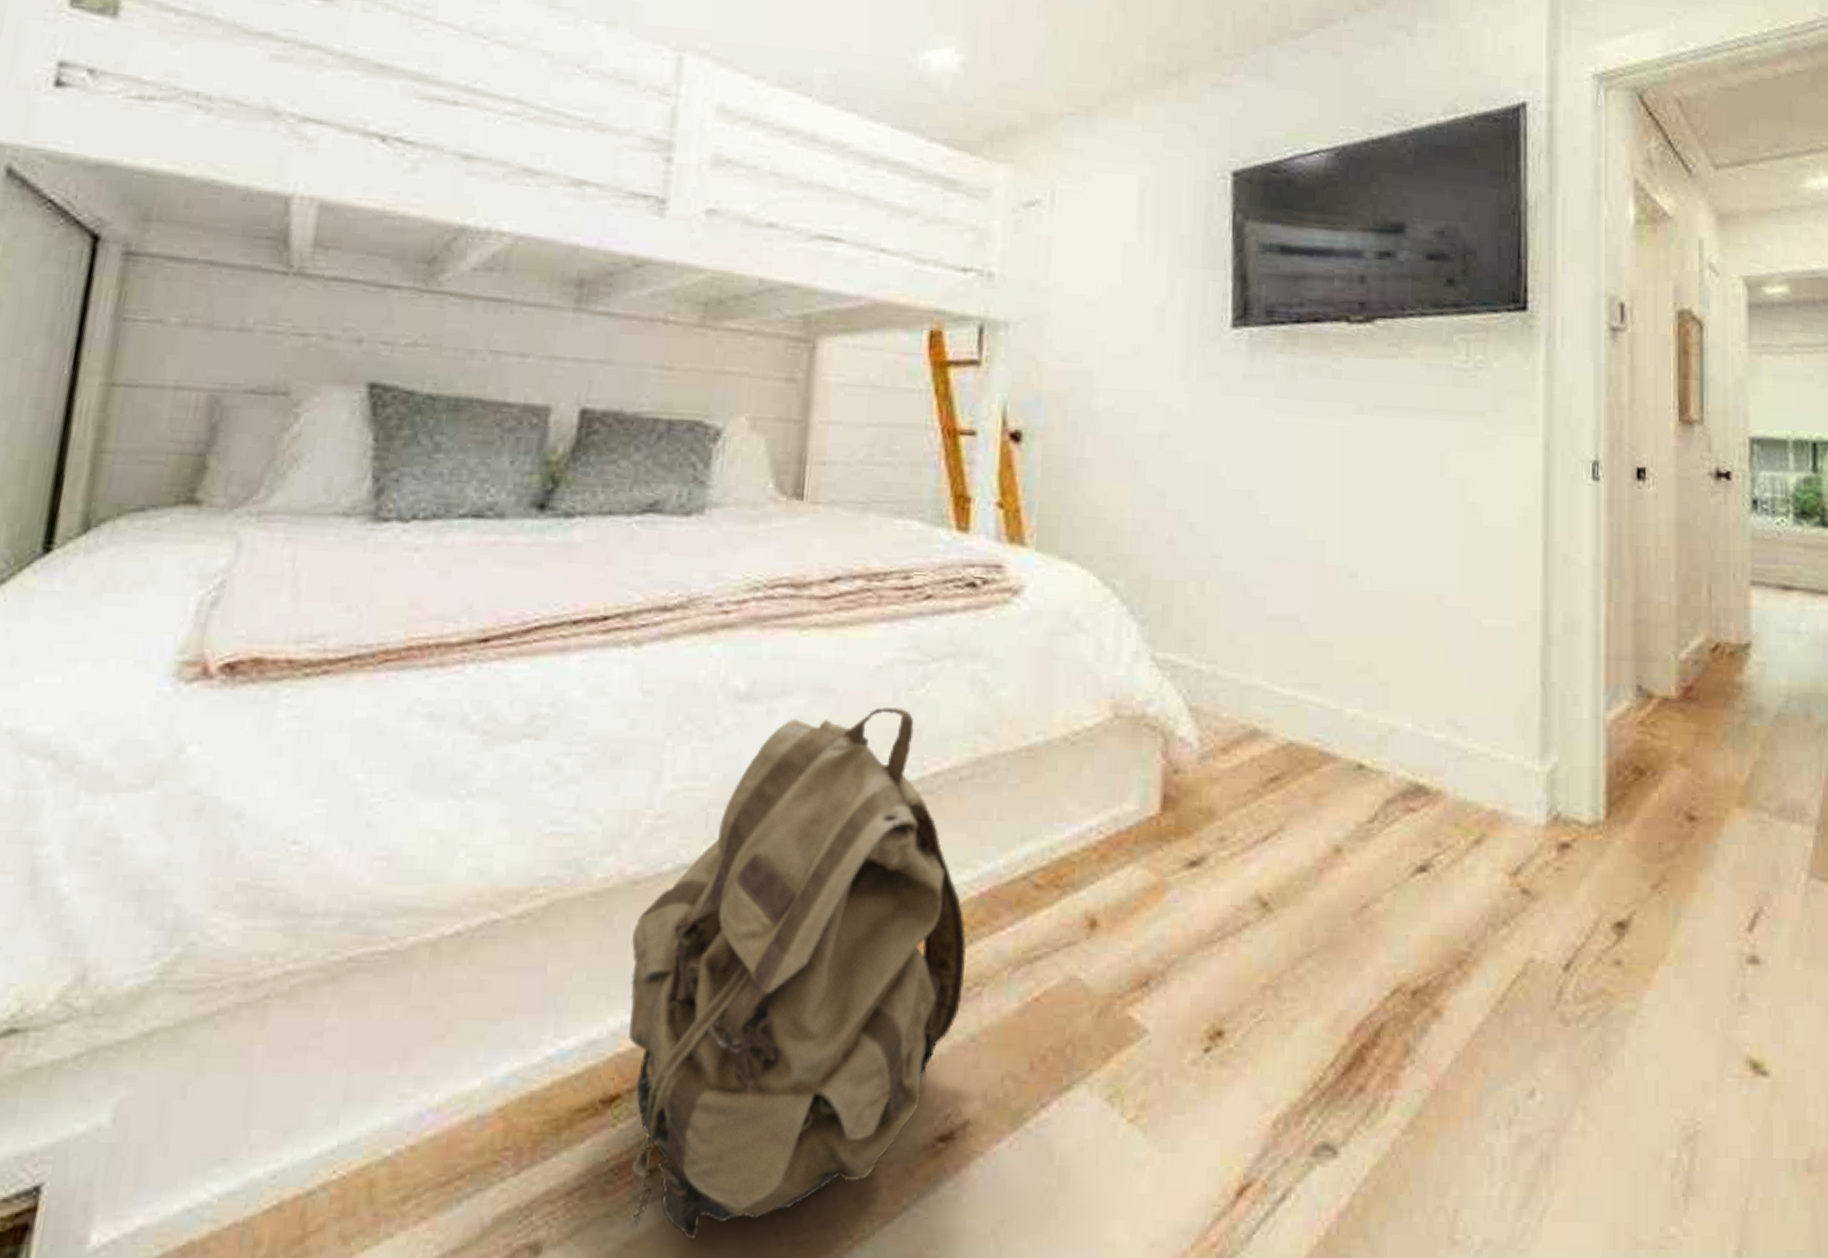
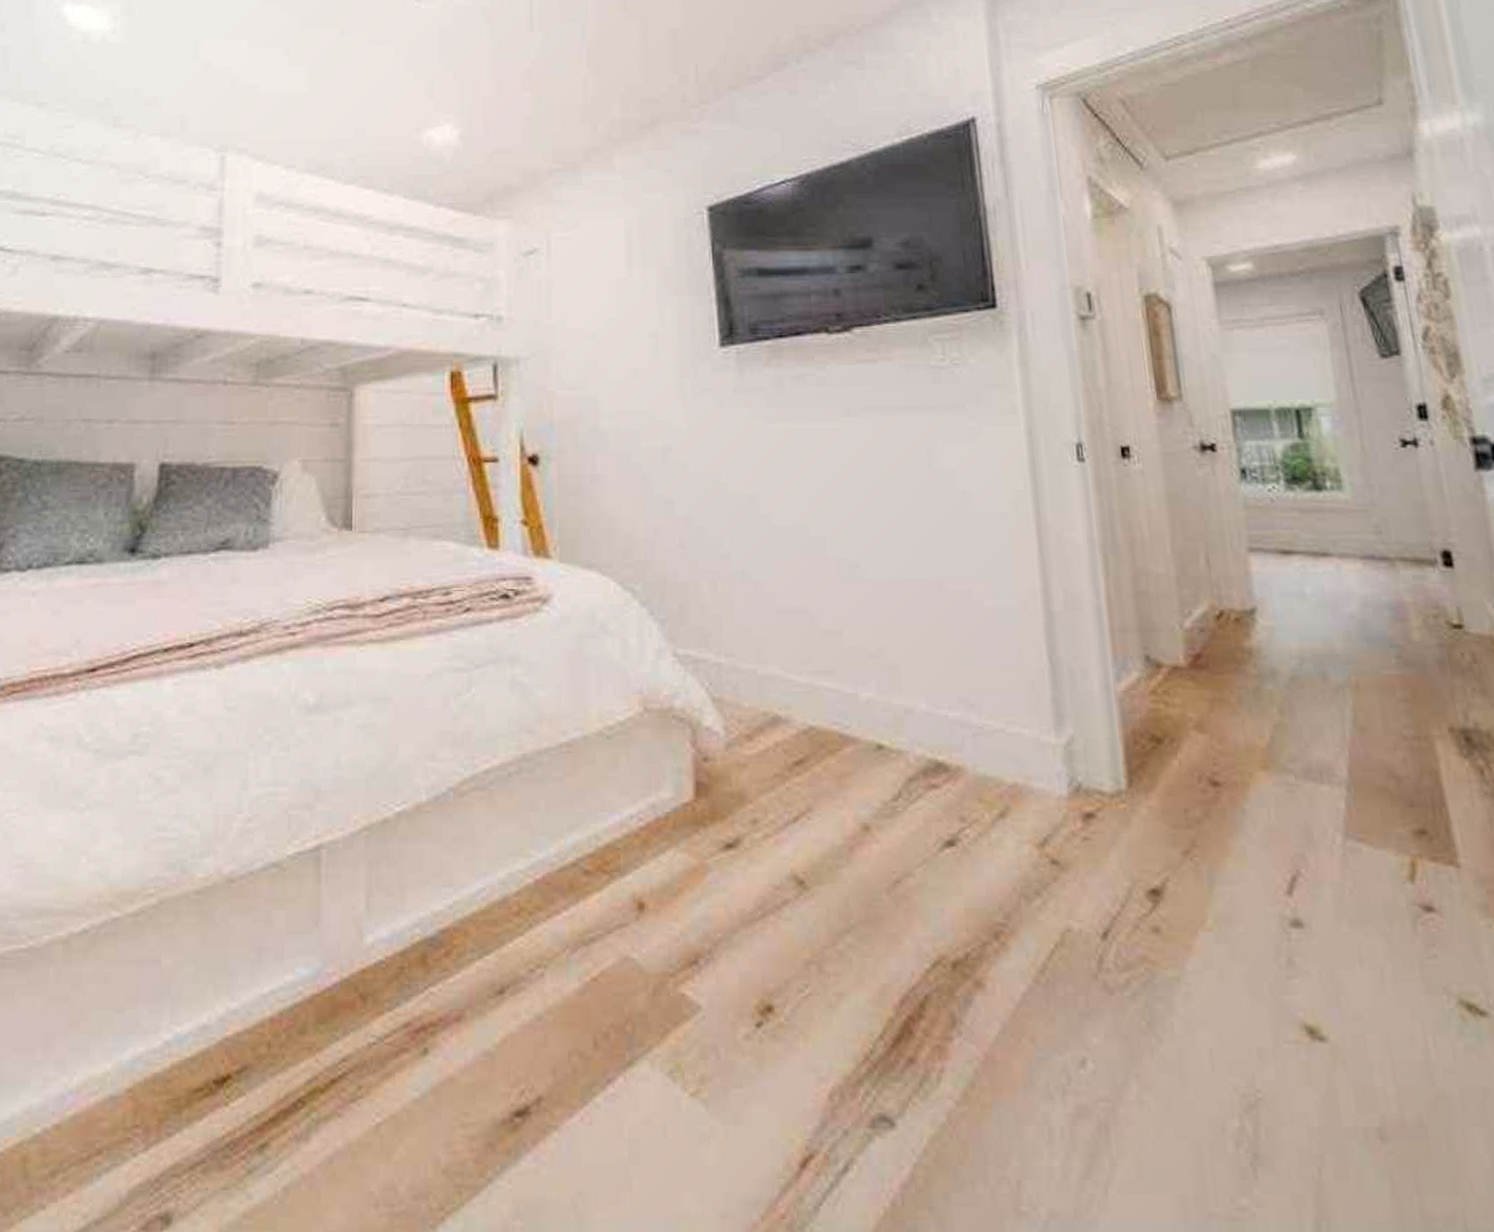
backpack: present [628,707,966,1241] -> none [232,712,527,1212]

